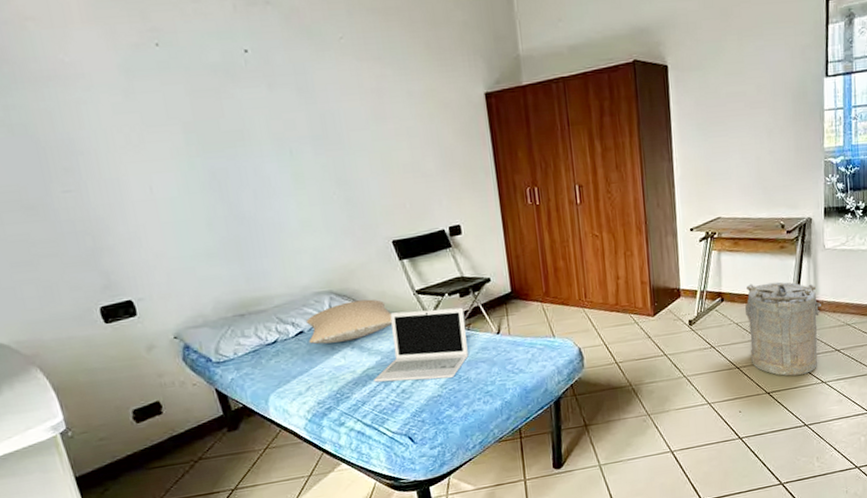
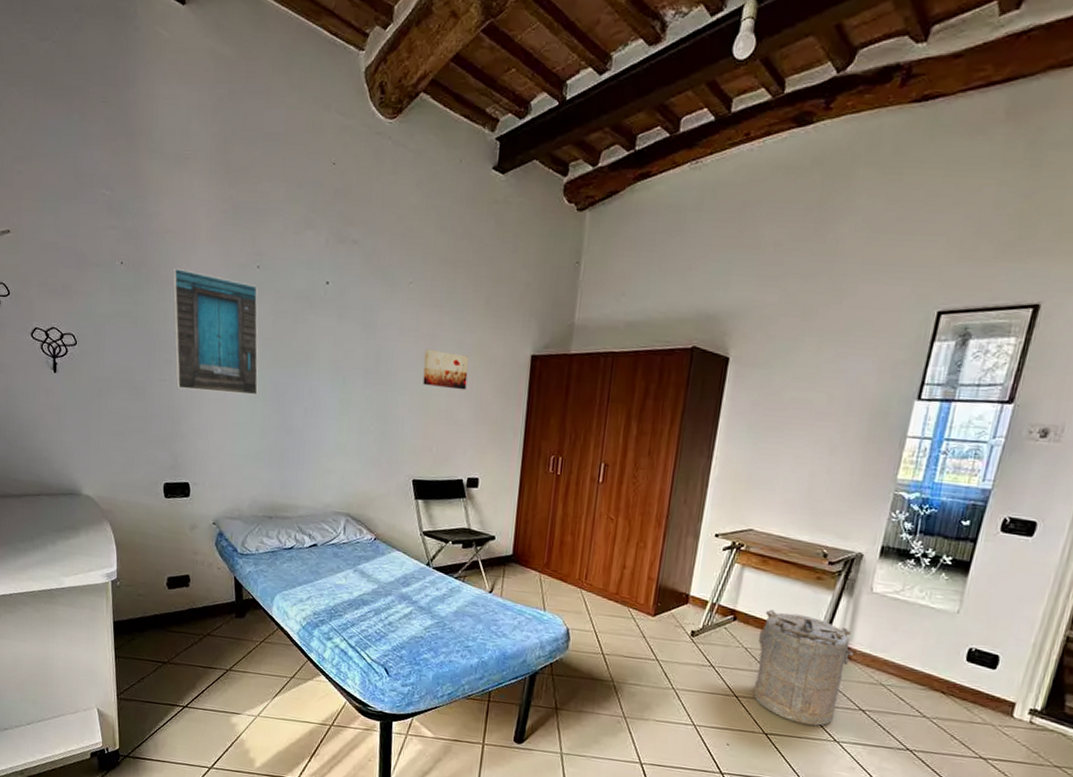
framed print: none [46,59,193,197] -> present [172,267,258,395]
pillow: present [306,299,393,345] -> none [319,527,396,564]
wall art: none [373,103,427,142] -> present [423,349,469,390]
laptop: present [374,307,469,382] -> none [366,547,463,624]

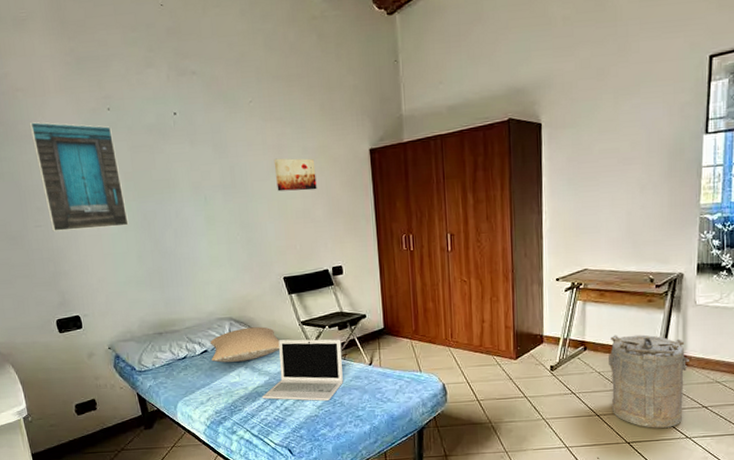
pillow: none [319,527,396,564] -> present [210,326,280,363]
laptop: none [366,547,463,624] -> present [262,339,343,402]

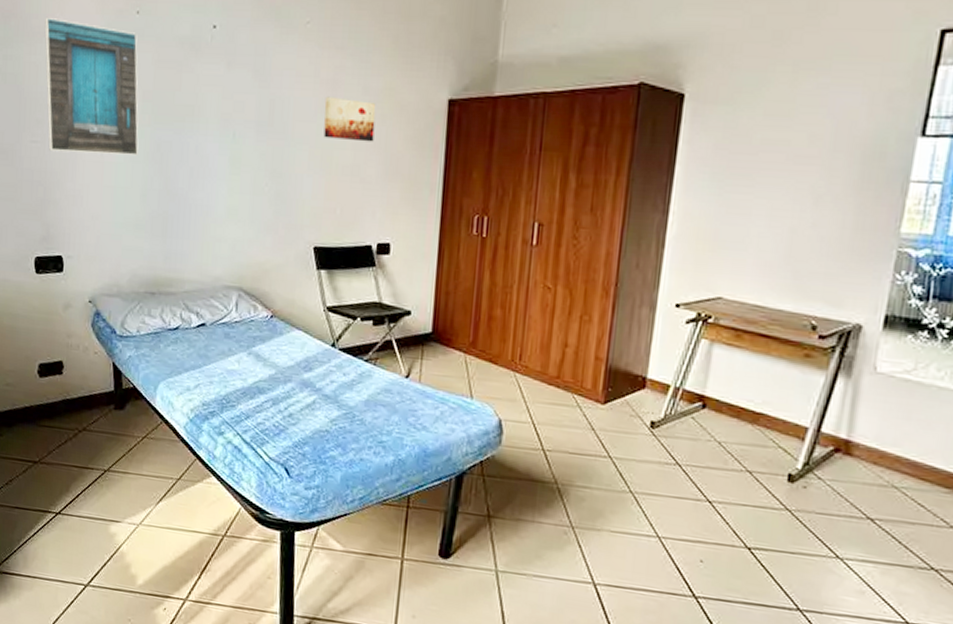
pillow: present [210,326,280,363] -> none [208,303,296,346]
laptop: present [262,339,343,402] -> none [263,326,374,415]
laundry hamper: present [609,334,689,428] -> none [731,394,855,539]

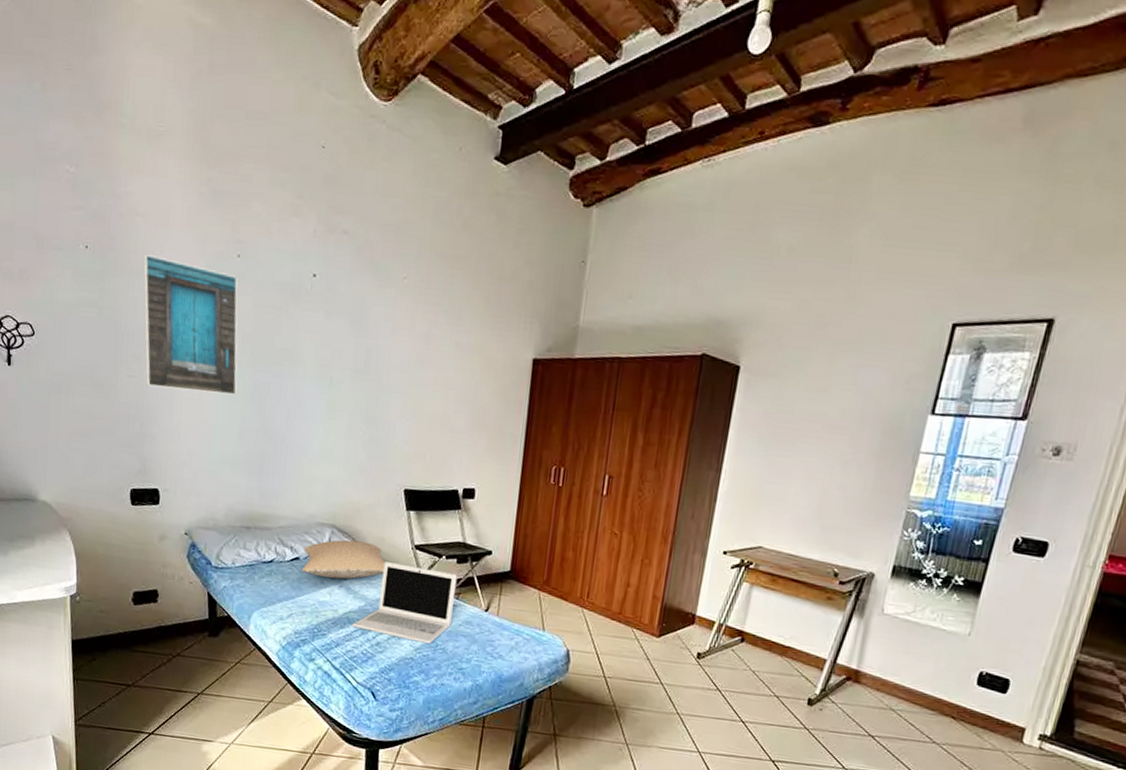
pillow: none [208,303,296,346] -> present [301,539,386,579]
laptop: none [263,326,374,415] -> present [352,562,458,645]
wall art: present [323,96,376,142] -> none [416,349,467,395]

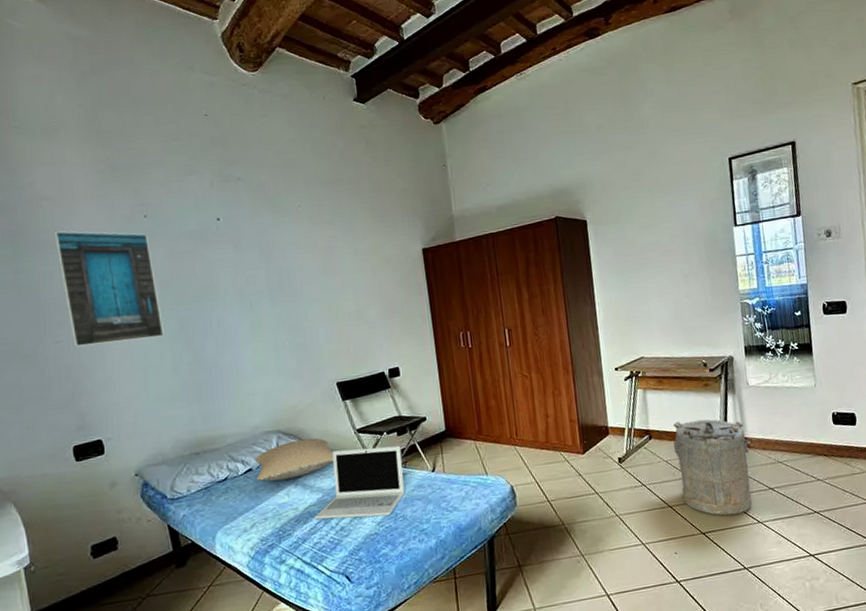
laundry hamper: none [761,630,863,753] -> present [673,419,752,516]

